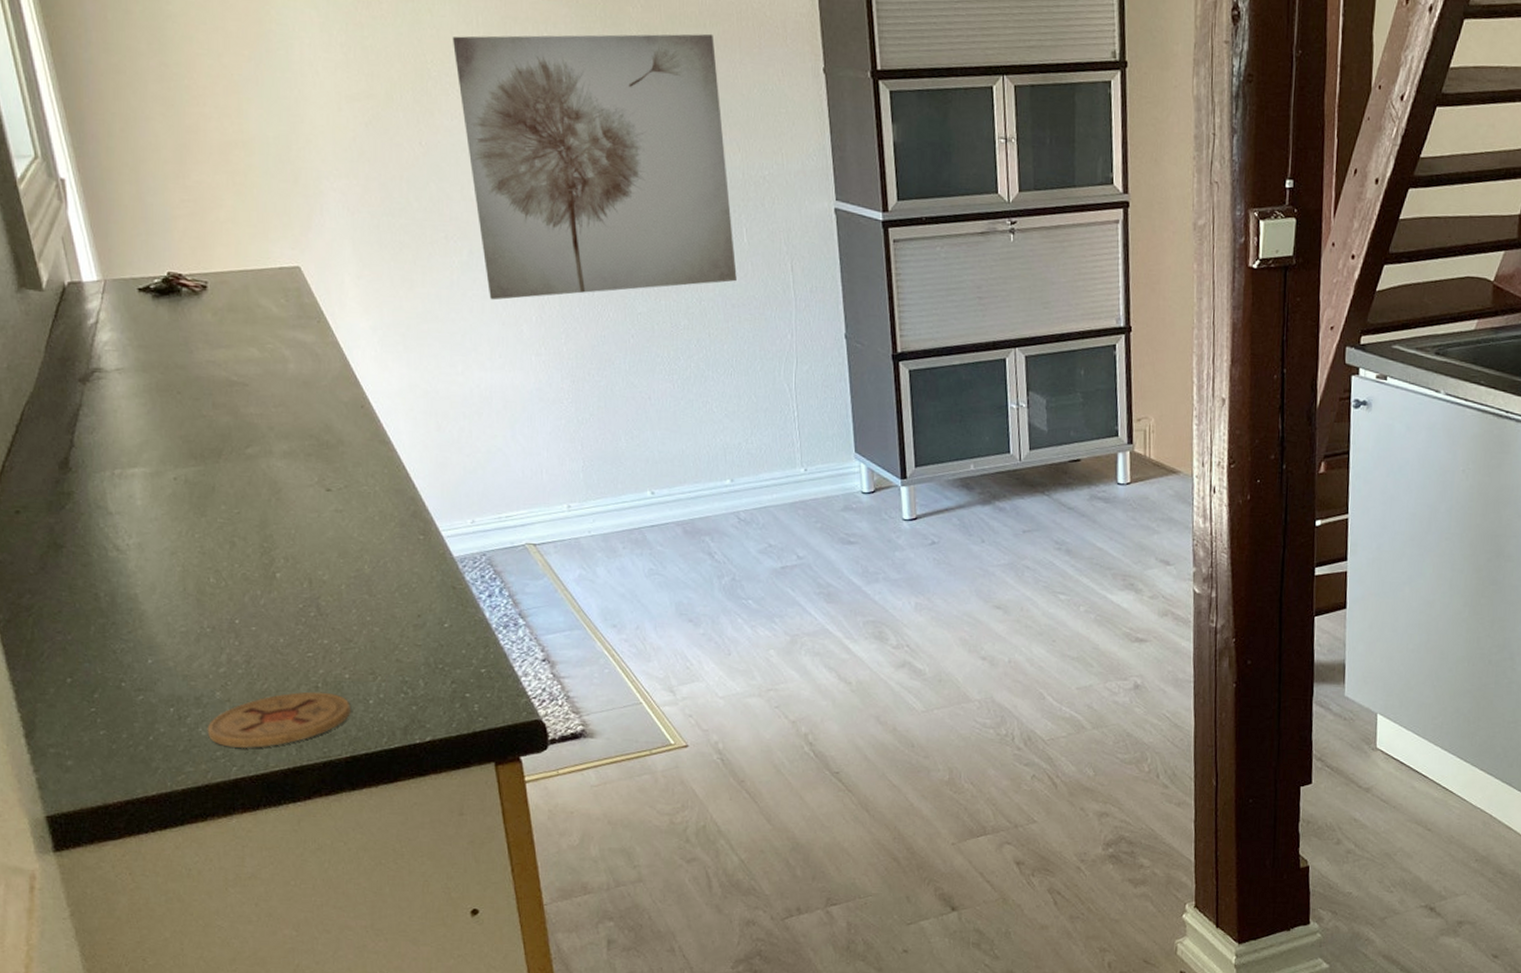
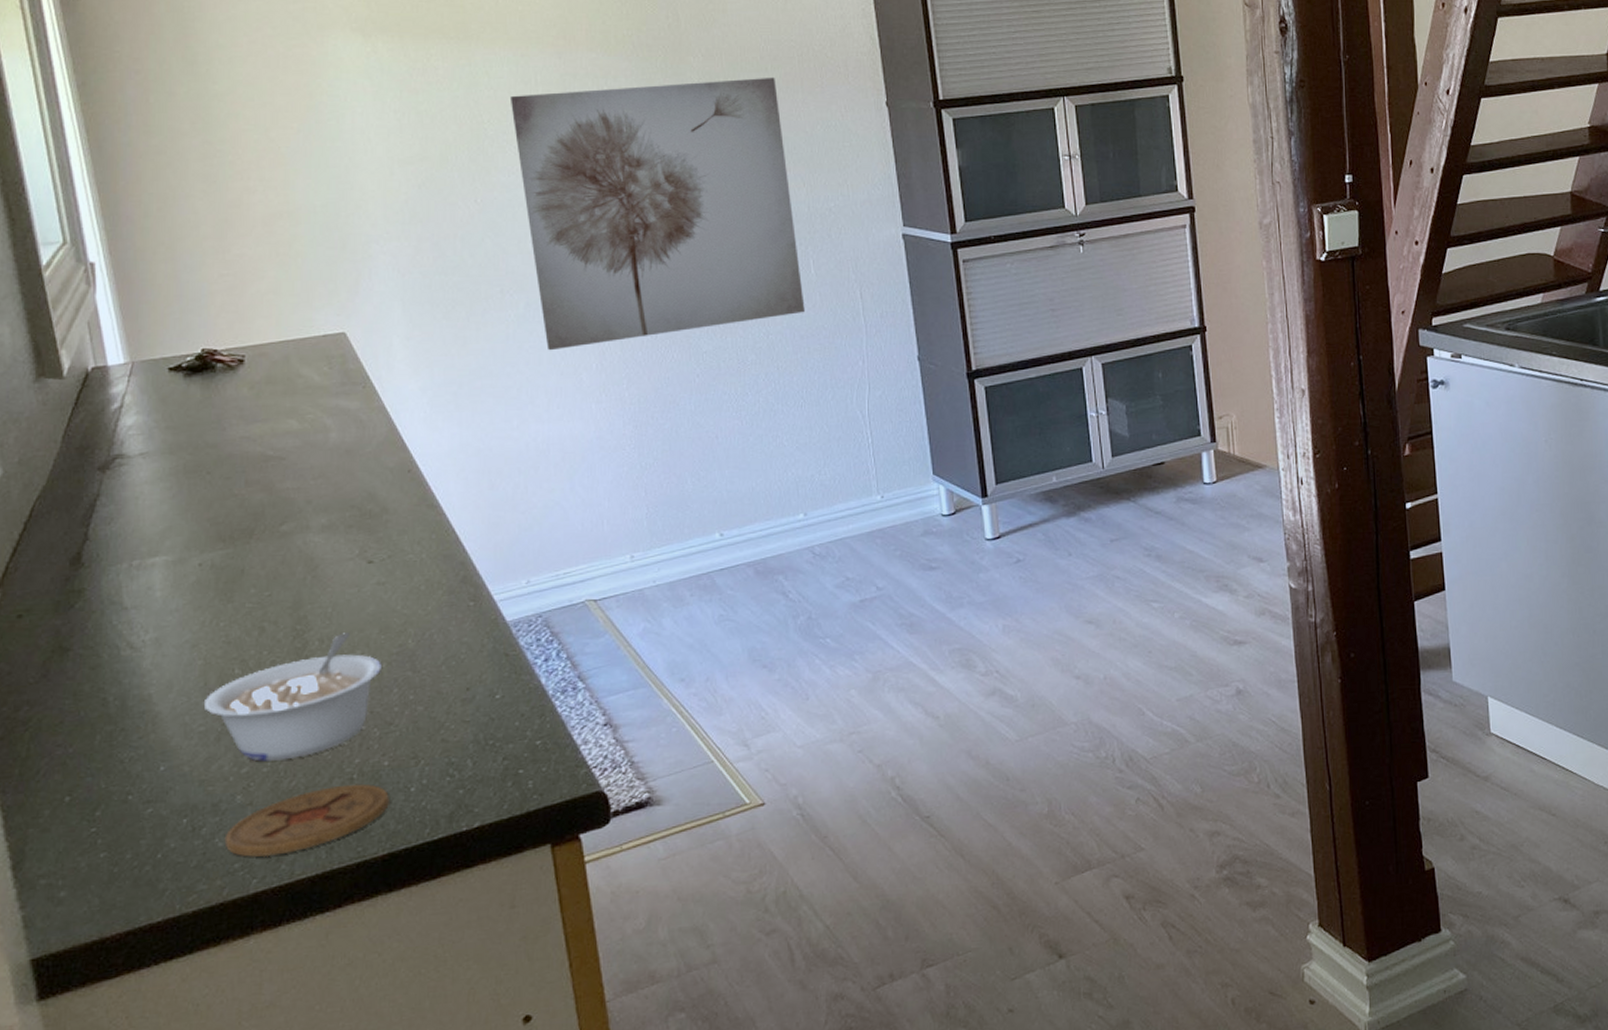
legume: none [183,554,342,664] -> present [203,633,383,762]

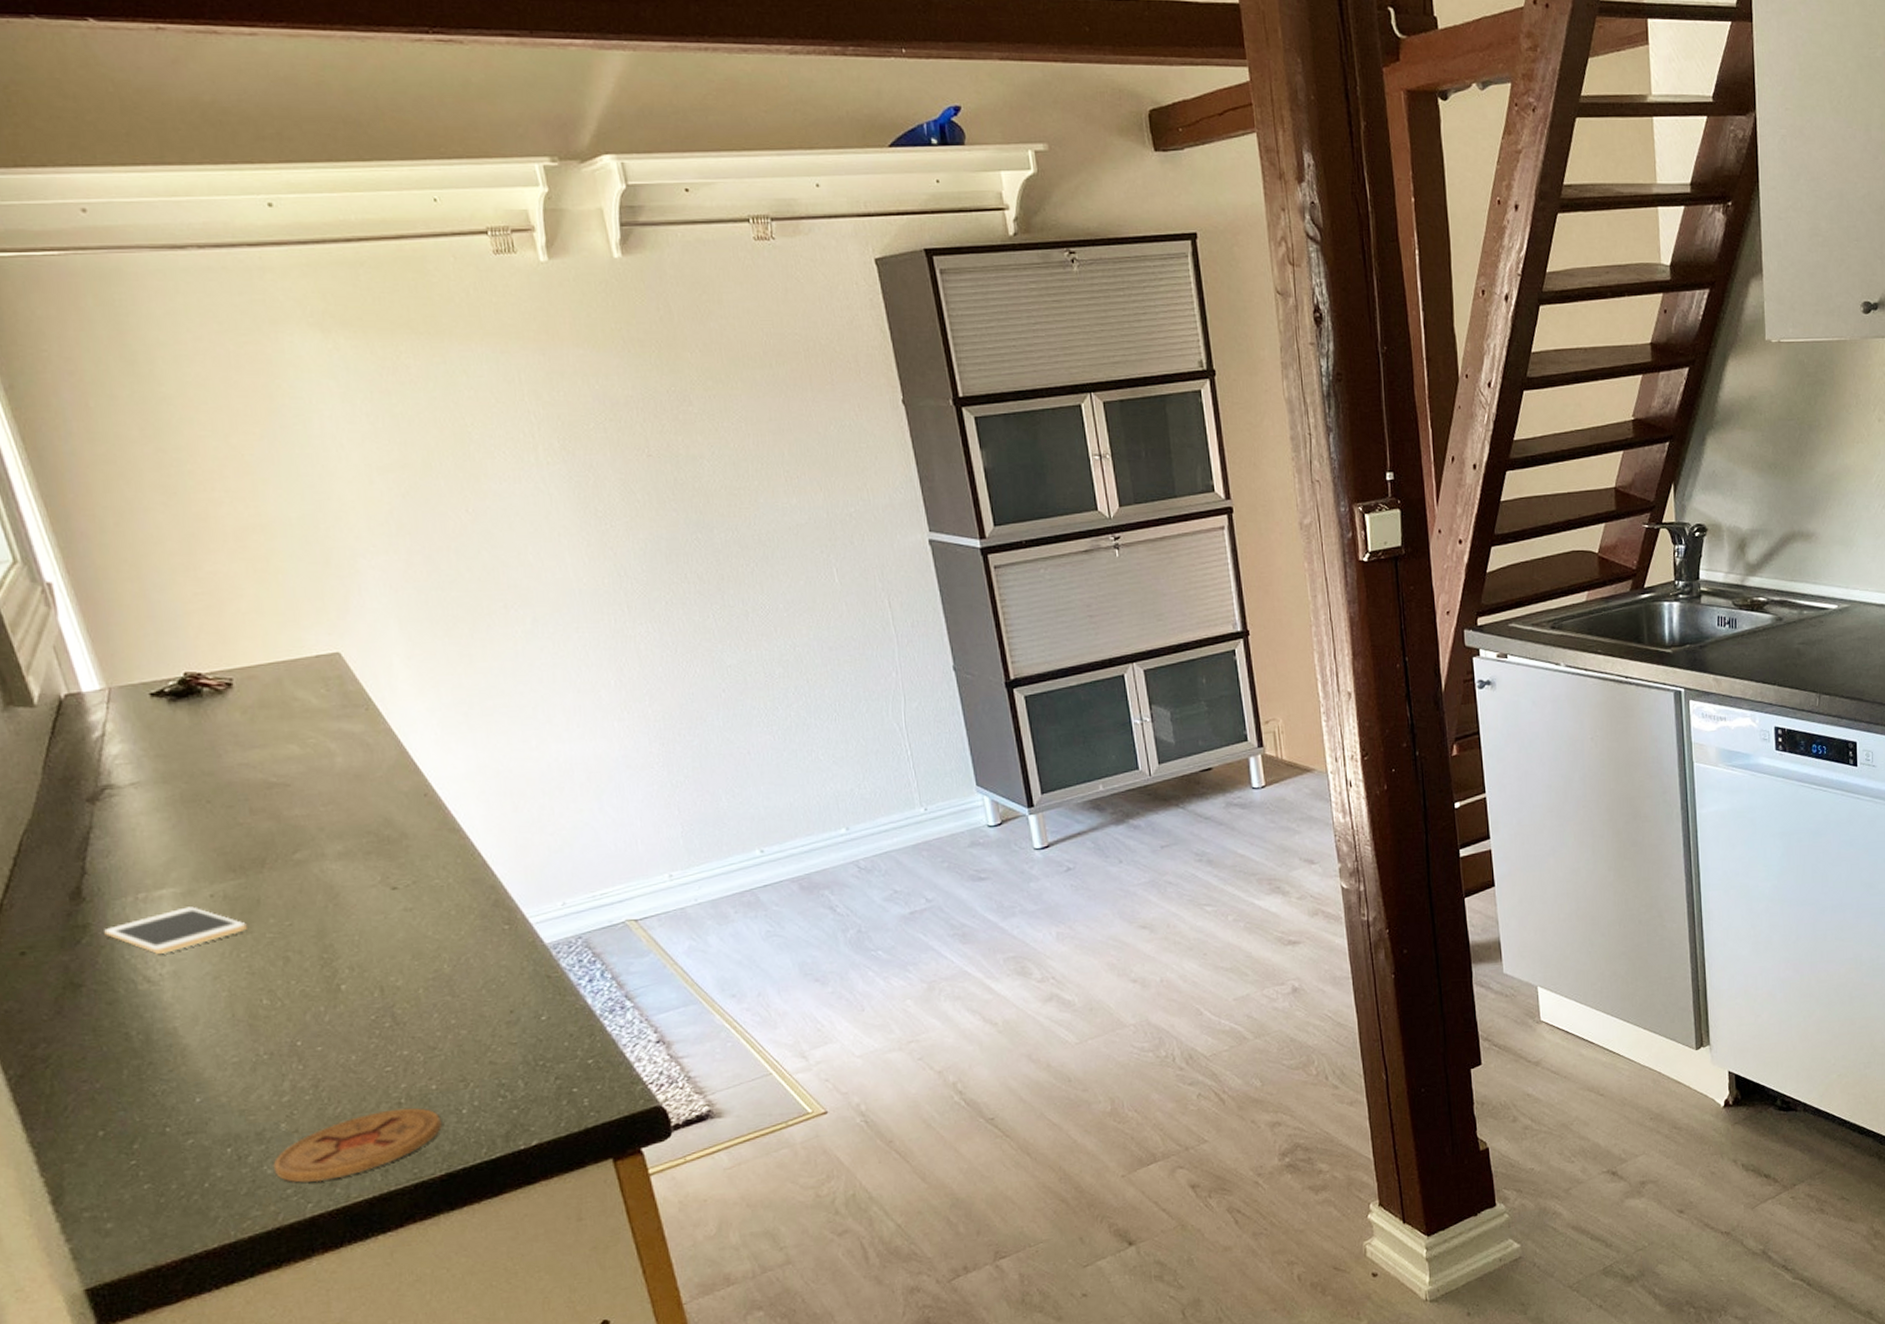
cell phone: none [97,575,229,620] -> present [104,906,247,954]
legume: present [203,633,383,762] -> none [233,960,420,1090]
wall art: present [509,77,805,351] -> none [492,373,832,668]

